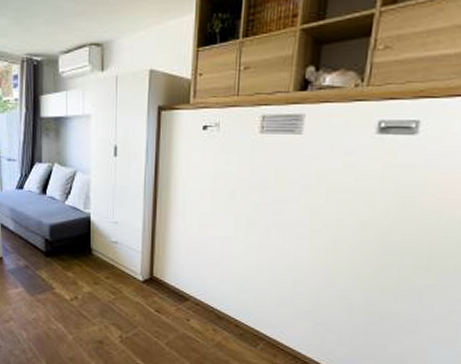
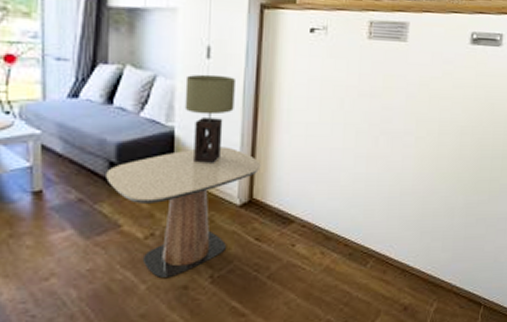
side table: none [43,231,160,333] -> present [106,146,261,278]
table lamp: none [98,169,137,245] -> present [184,74,235,165]

